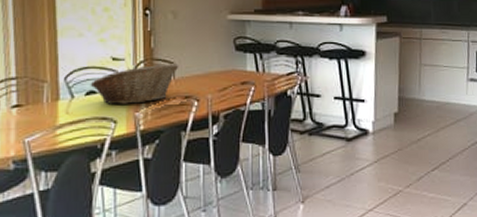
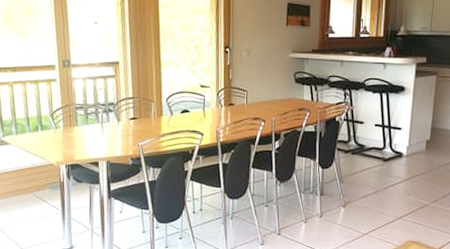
fruit basket: present [91,64,179,104] -> none [185,91,251,122]

